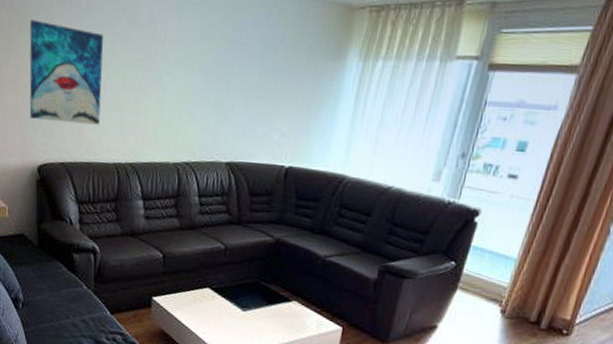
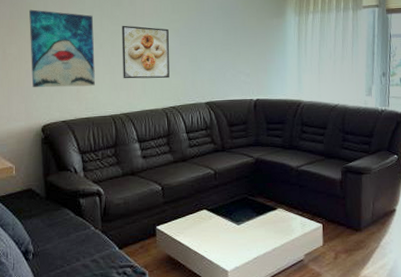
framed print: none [132,51,193,127] -> present [121,25,169,79]

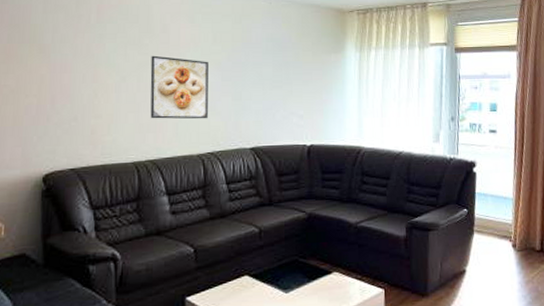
wall art: present [29,9,95,88] -> none [32,32,116,128]

